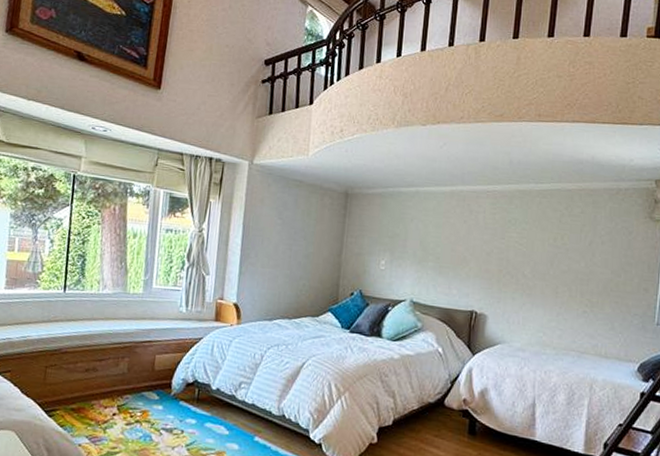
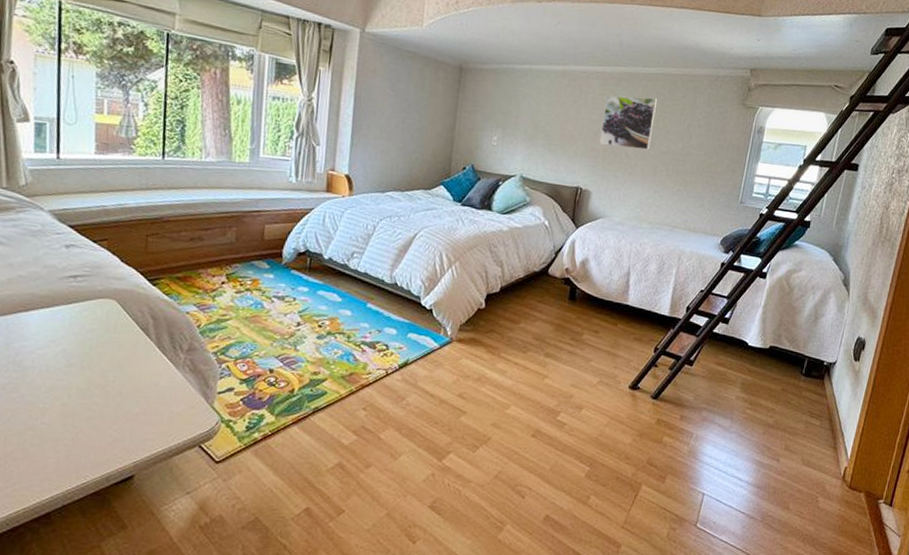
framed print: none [493,214,553,270] -> present [599,95,657,150]

